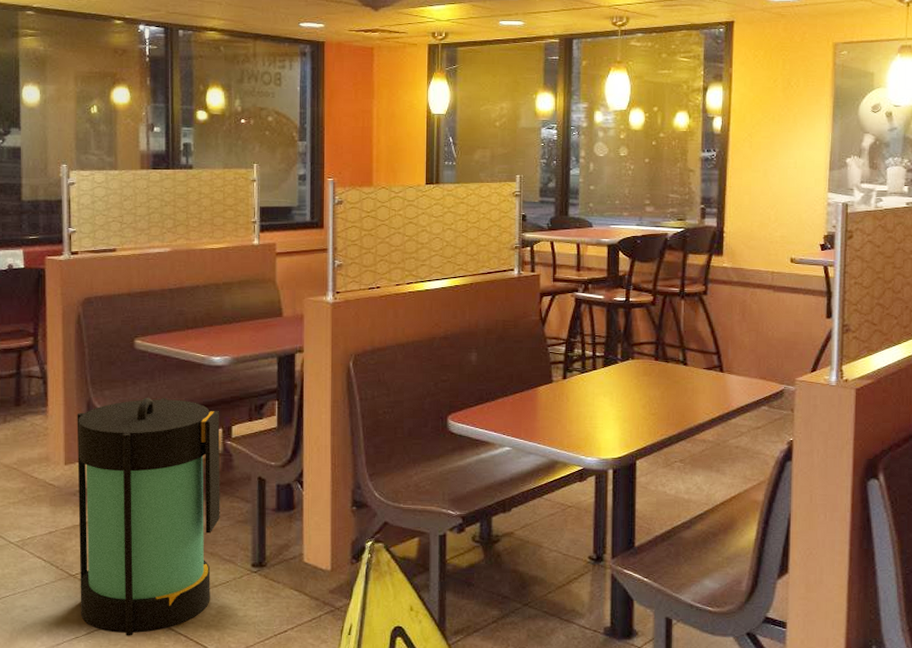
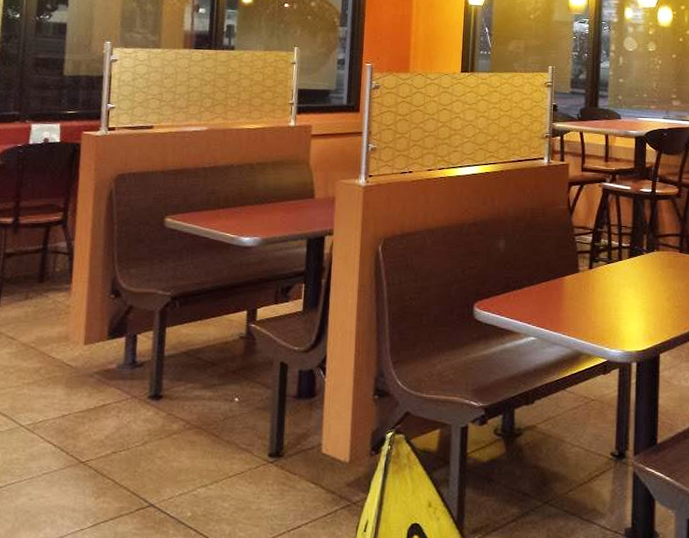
lantern: present [77,397,221,636] -> none [88,276,246,529]

